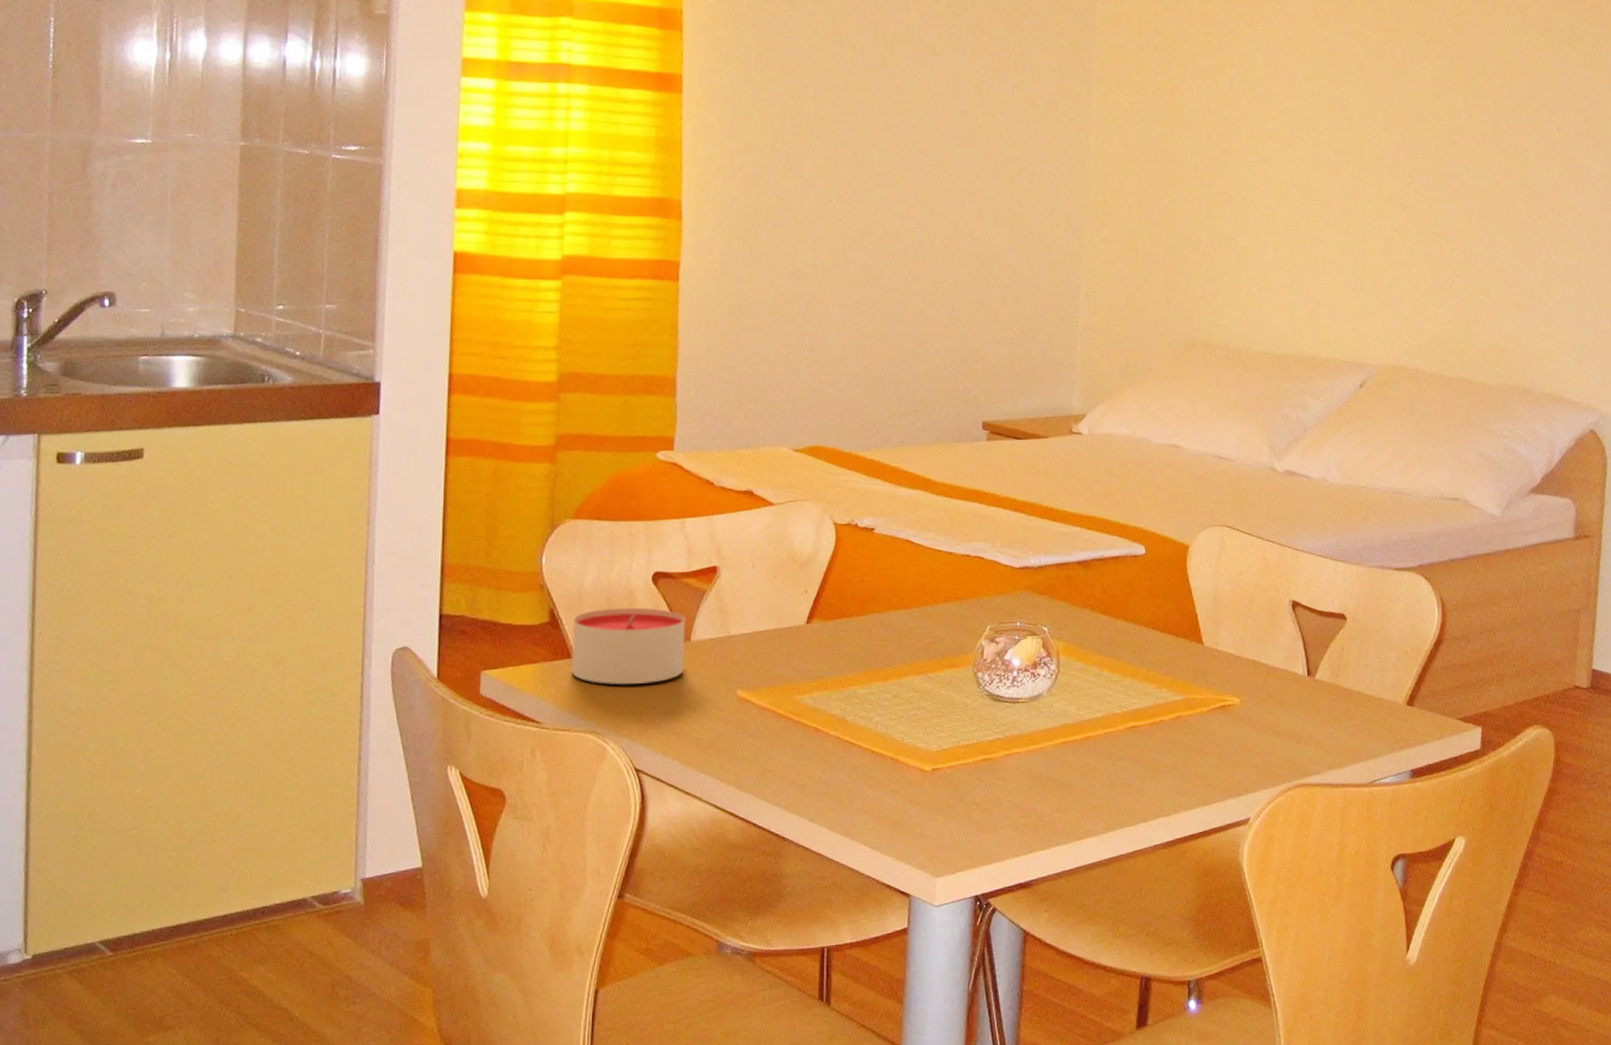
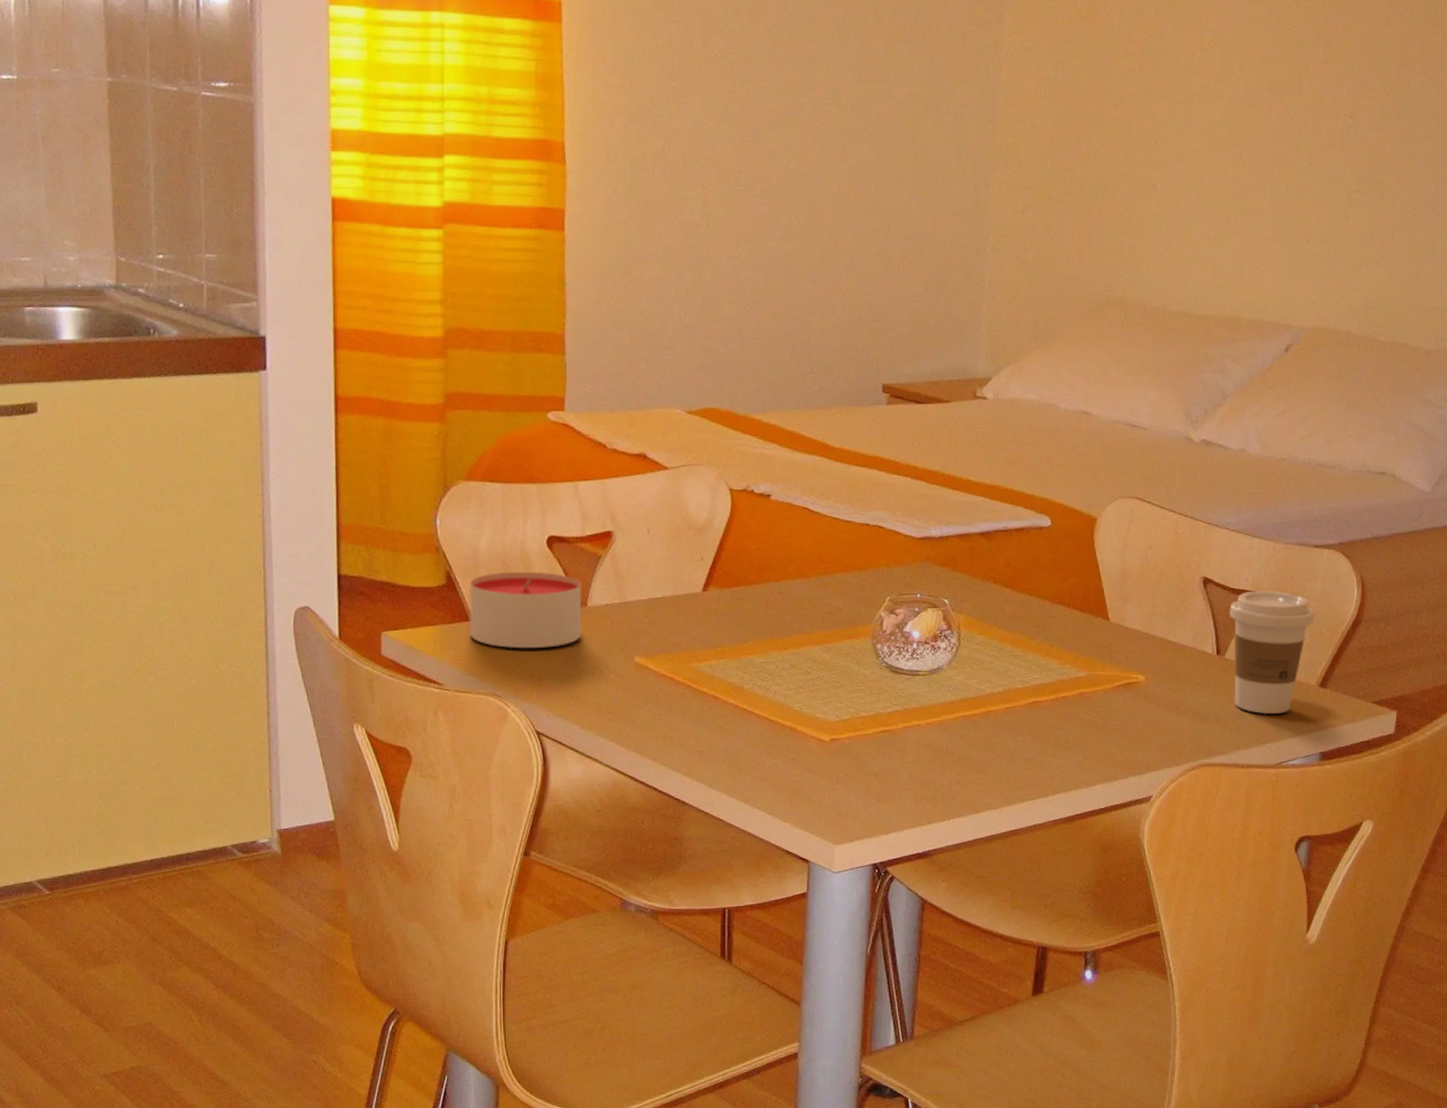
coffee cup: none [1318,612,1399,734] -> present [1229,590,1315,715]

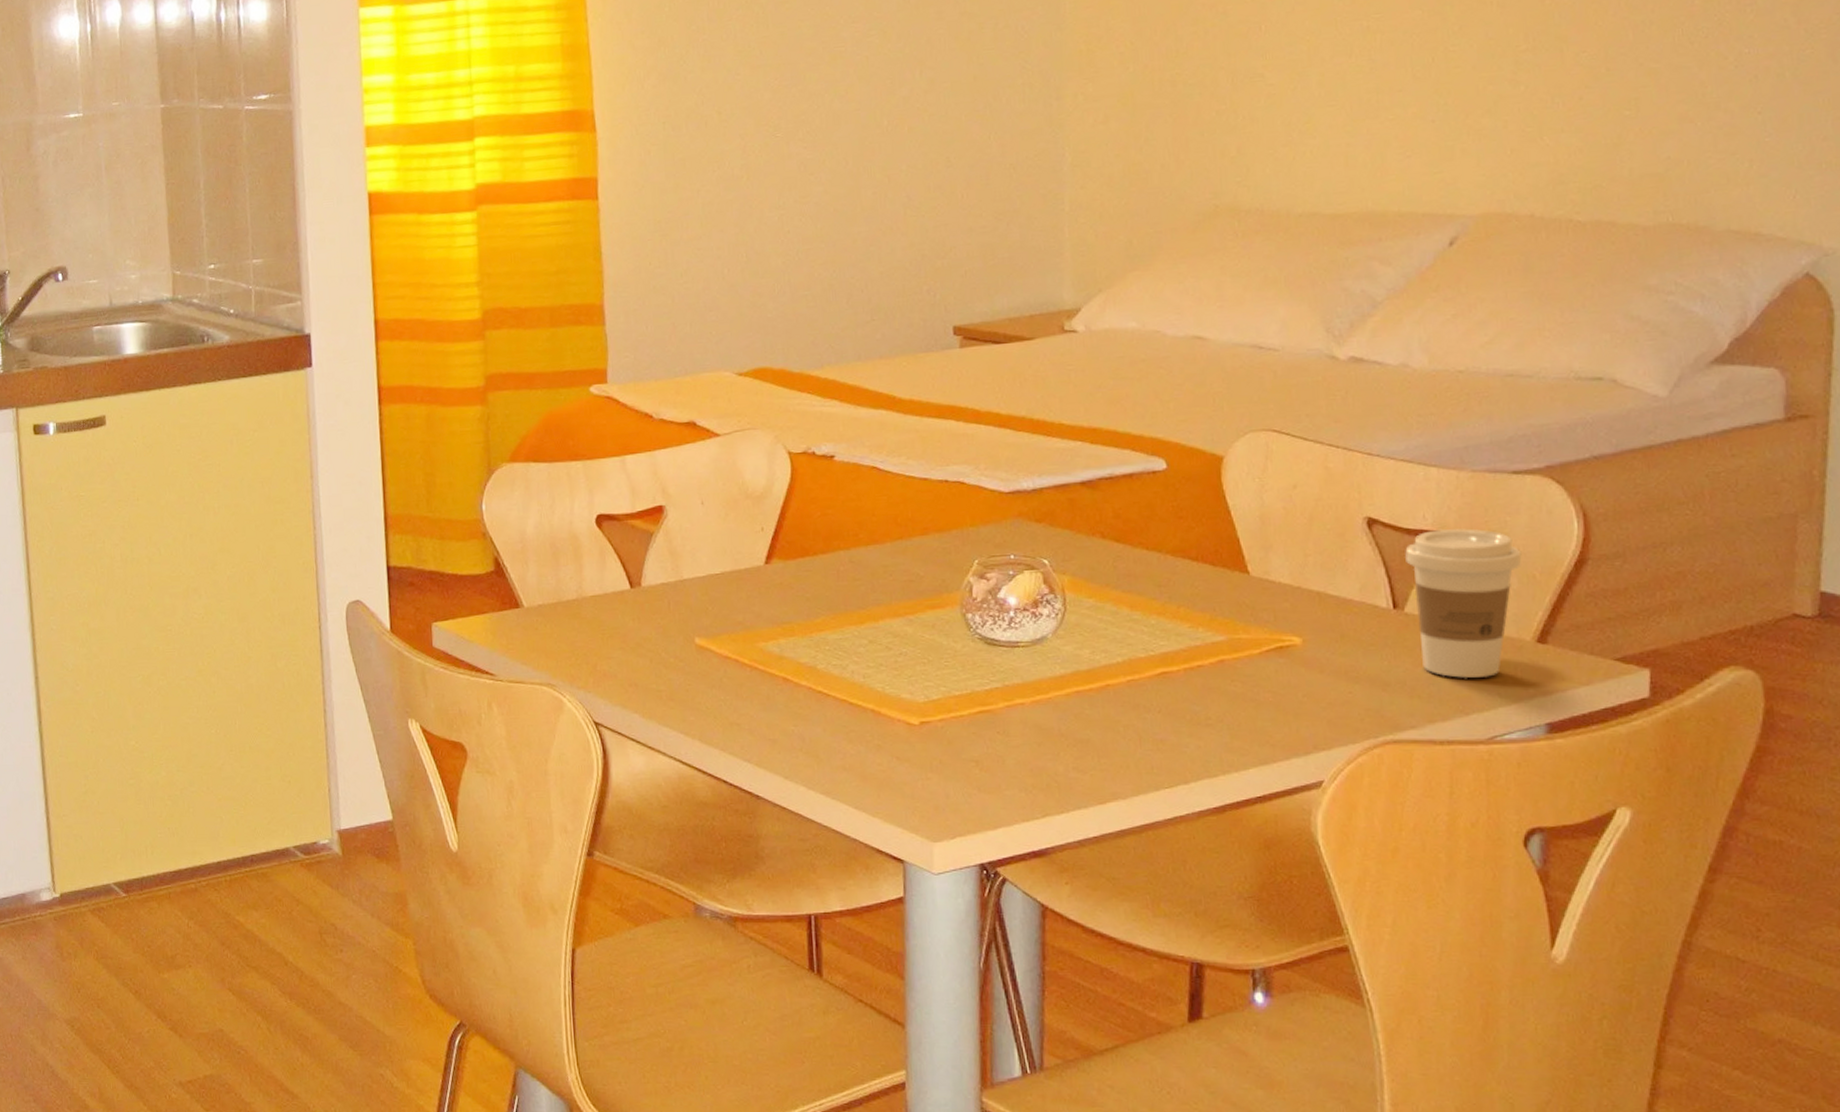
candle: present [469,571,582,649] -> none [518,552,636,635]

